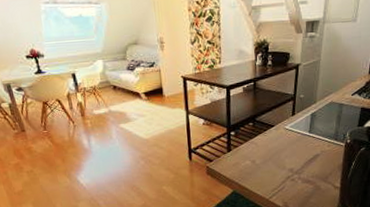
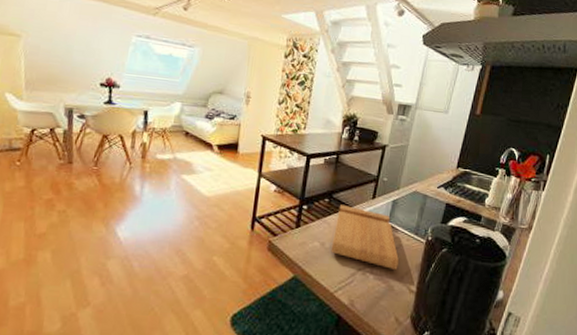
cutting board: none [261,125,322,173] -> present [331,205,399,270]

